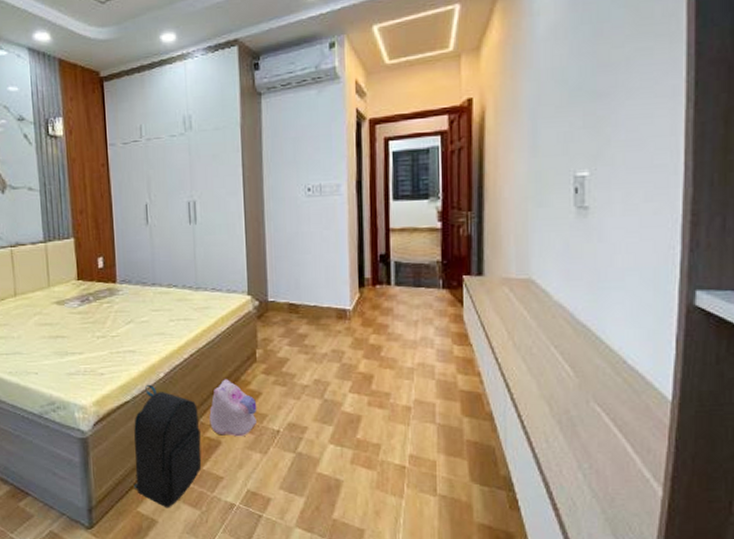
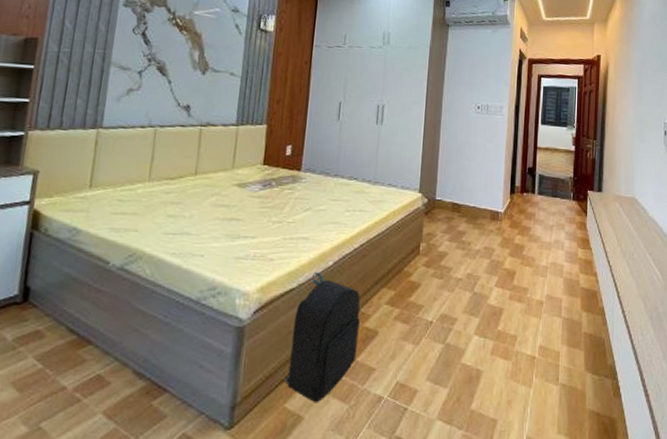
plush toy: present [209,379,257,437] -> none [370,270,416,327]

